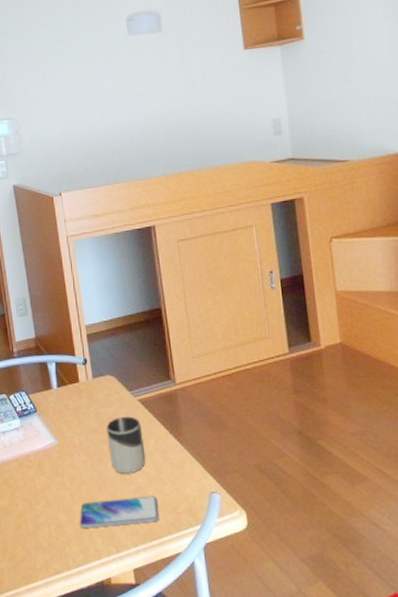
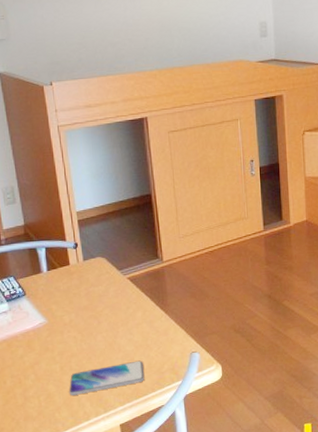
cup: present [106,416,146,474] -> none [96,293,134,344]

